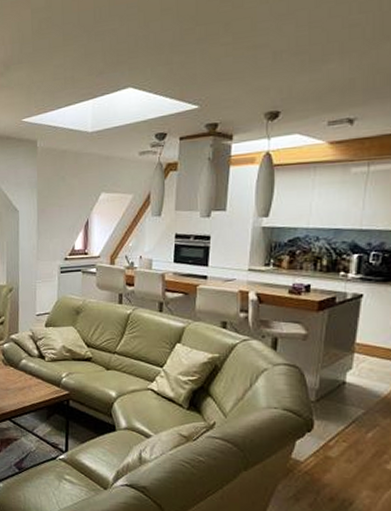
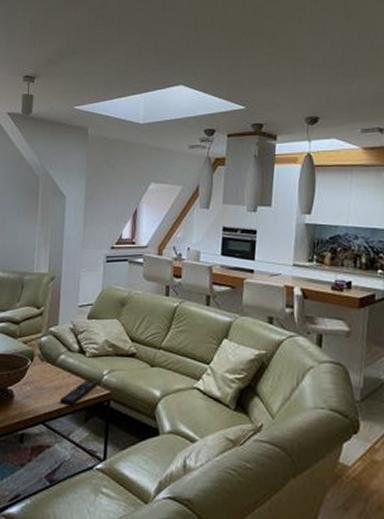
remote control: none [24,382,58,404] -> present [61,380,98,405]

